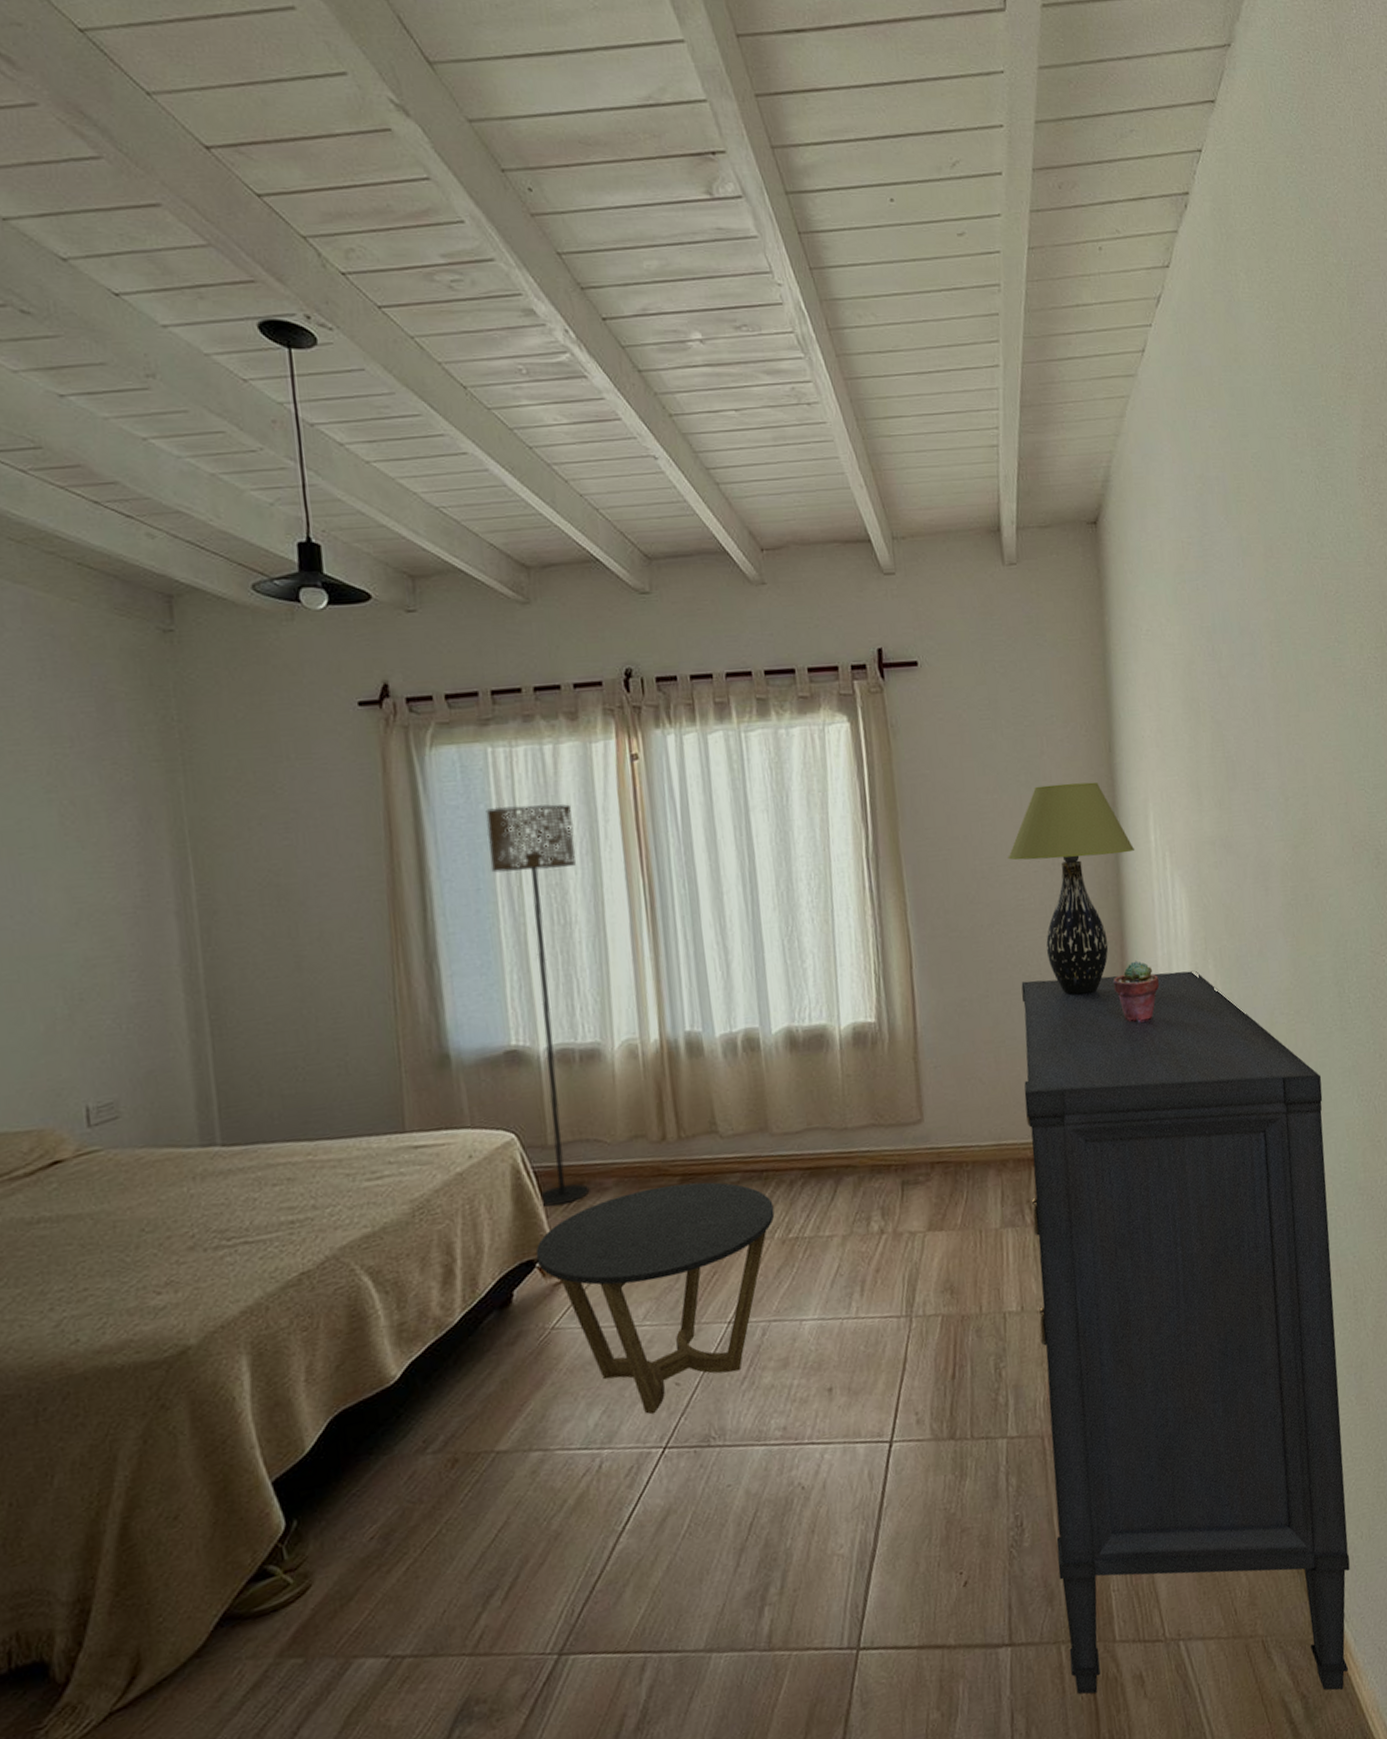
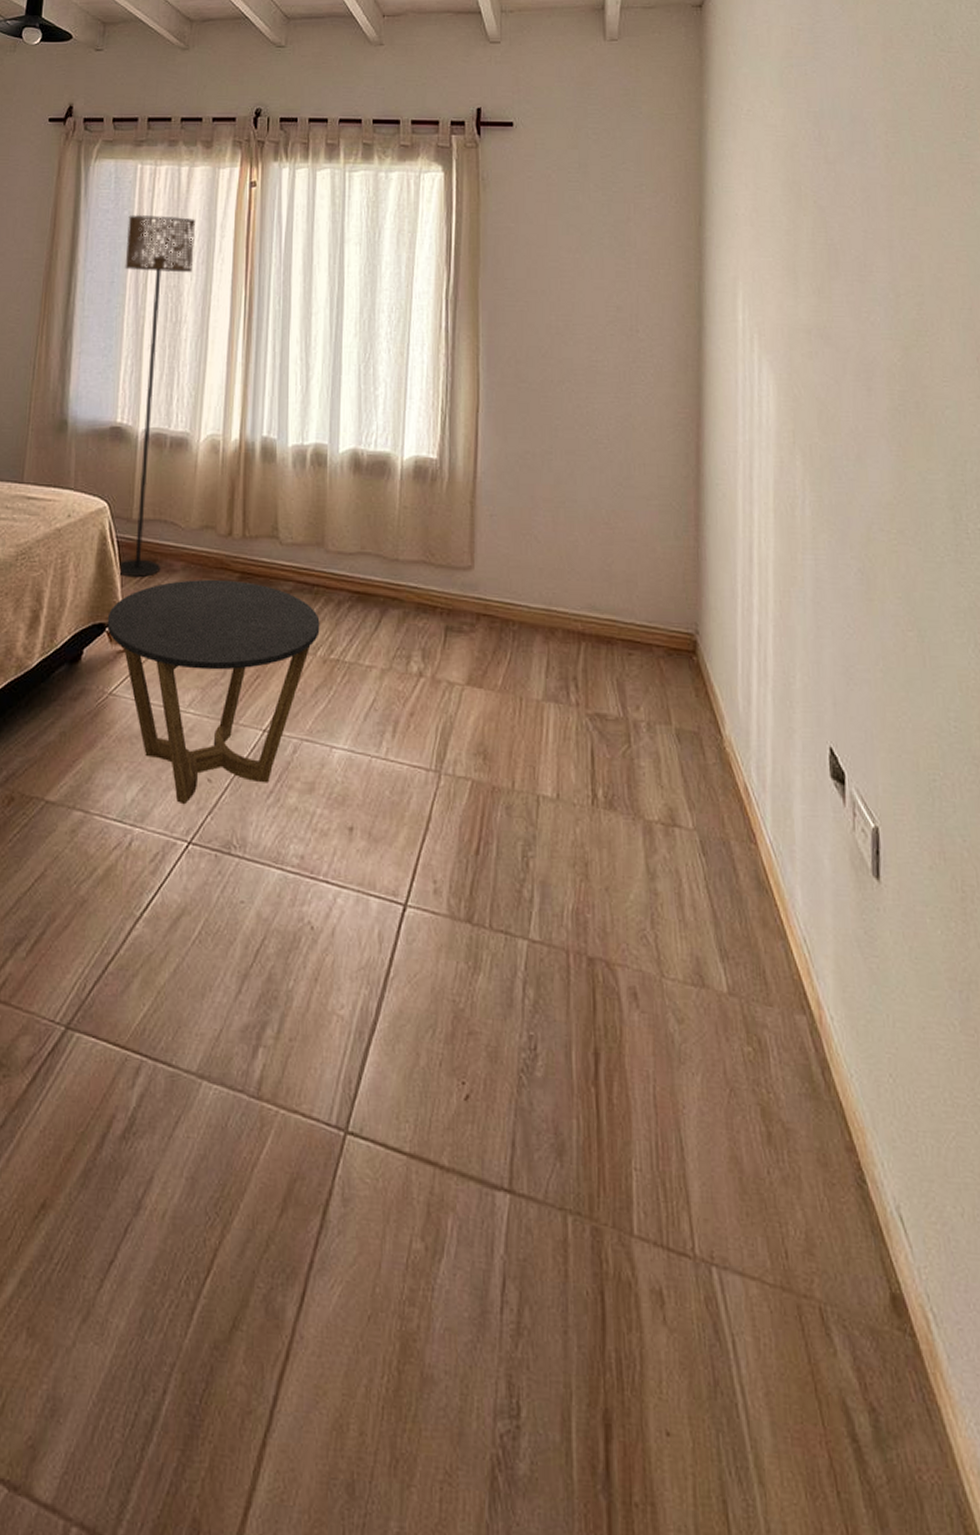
table lamp: present [1008,782,1134,996] -> none [584,251,719,470]
dresser: present [1021,970,1350,1694] -> none [572,444,945,1423]
potted succulent: present [1113,961,1159,1023] -> none [687,443,738,510]

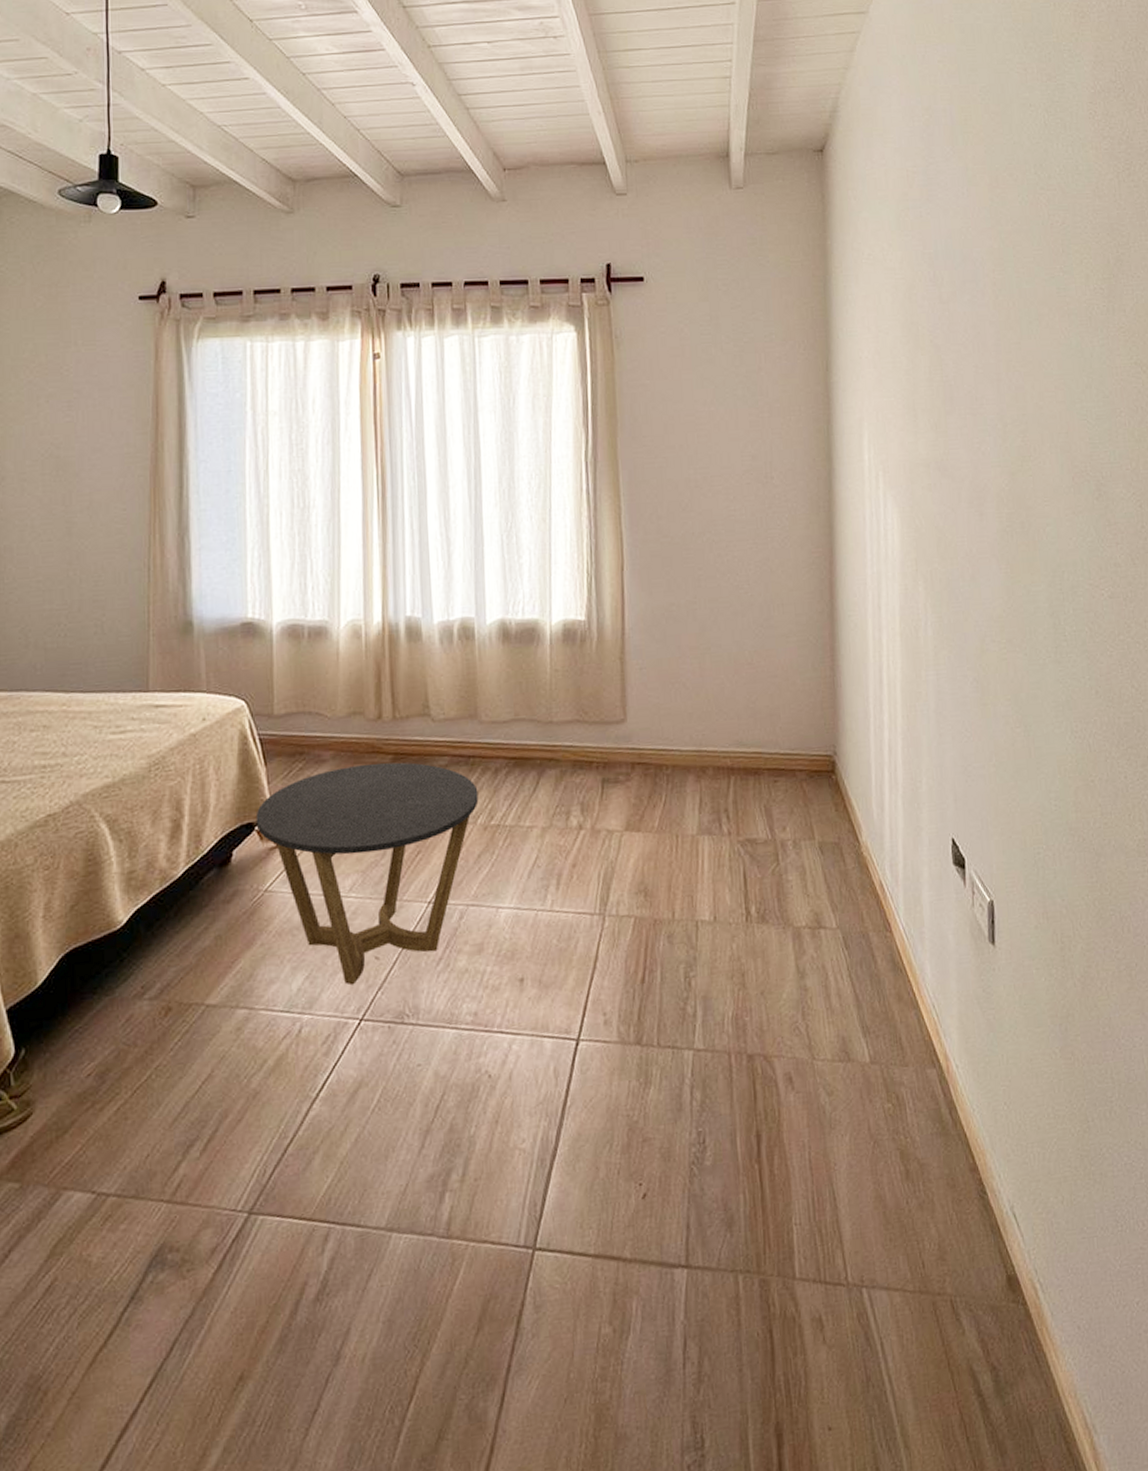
floor lamp: present [117,214,196,578] -> none [240,395,318,773]

